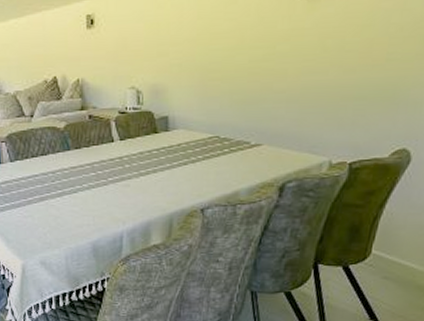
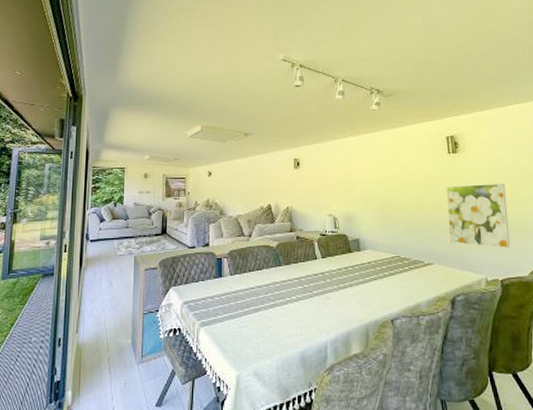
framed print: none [288,35,381,124] -> present [446,183,511,249]

